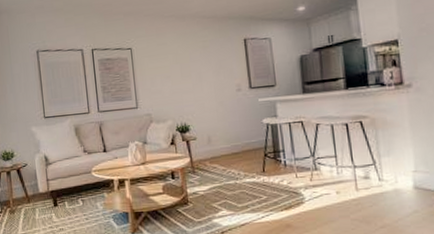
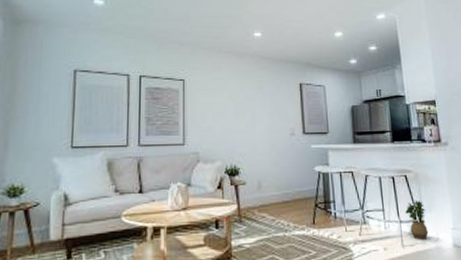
potted plant: none [360,145,386,183] -> present [405,200,429,240]

